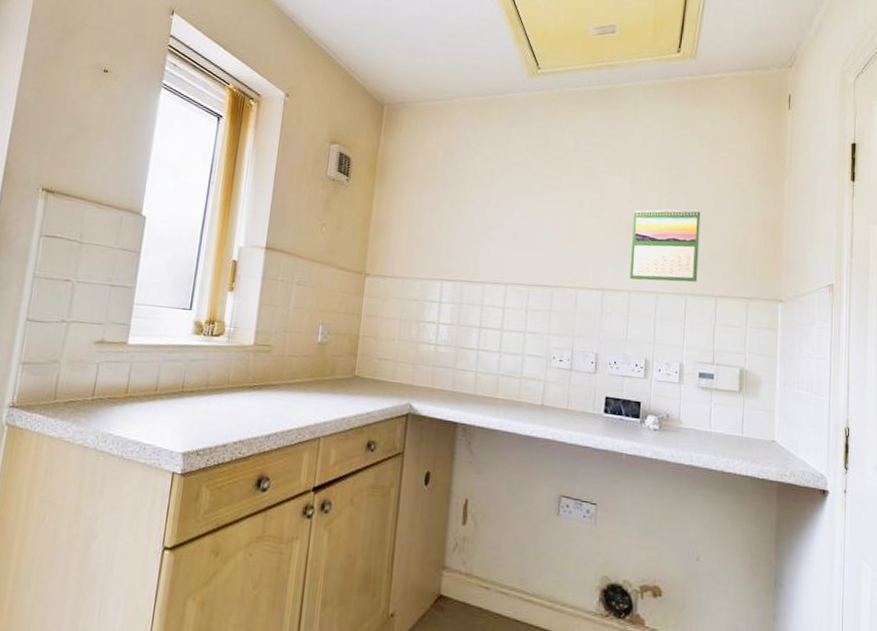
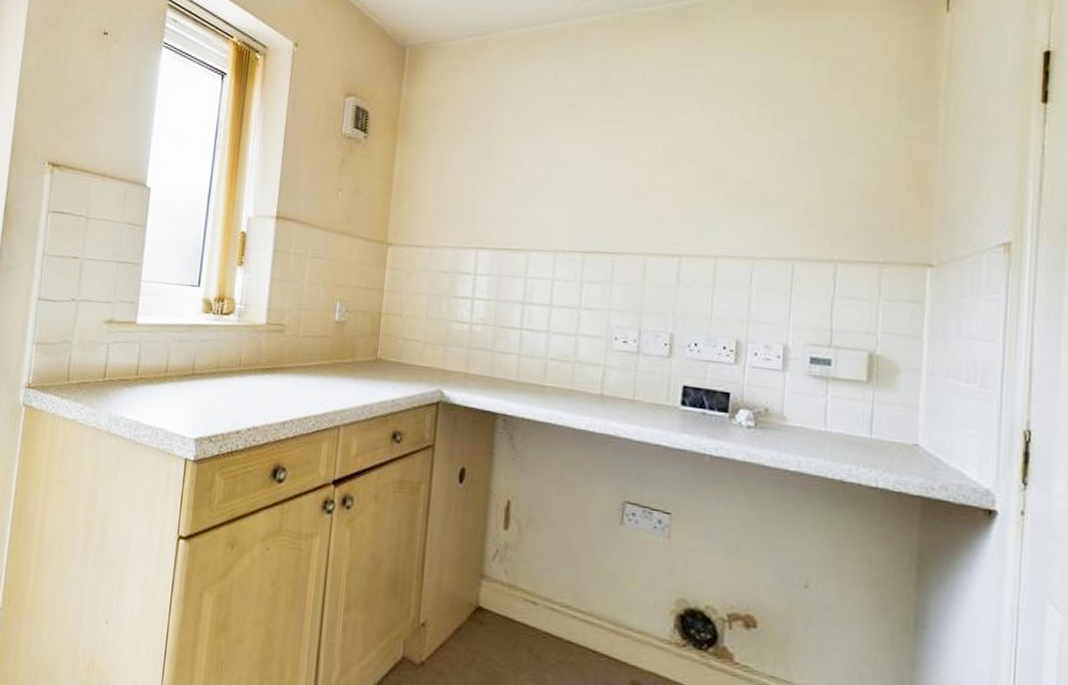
calendar: present [630,208,701,283] -> none [716,151,816,245]

